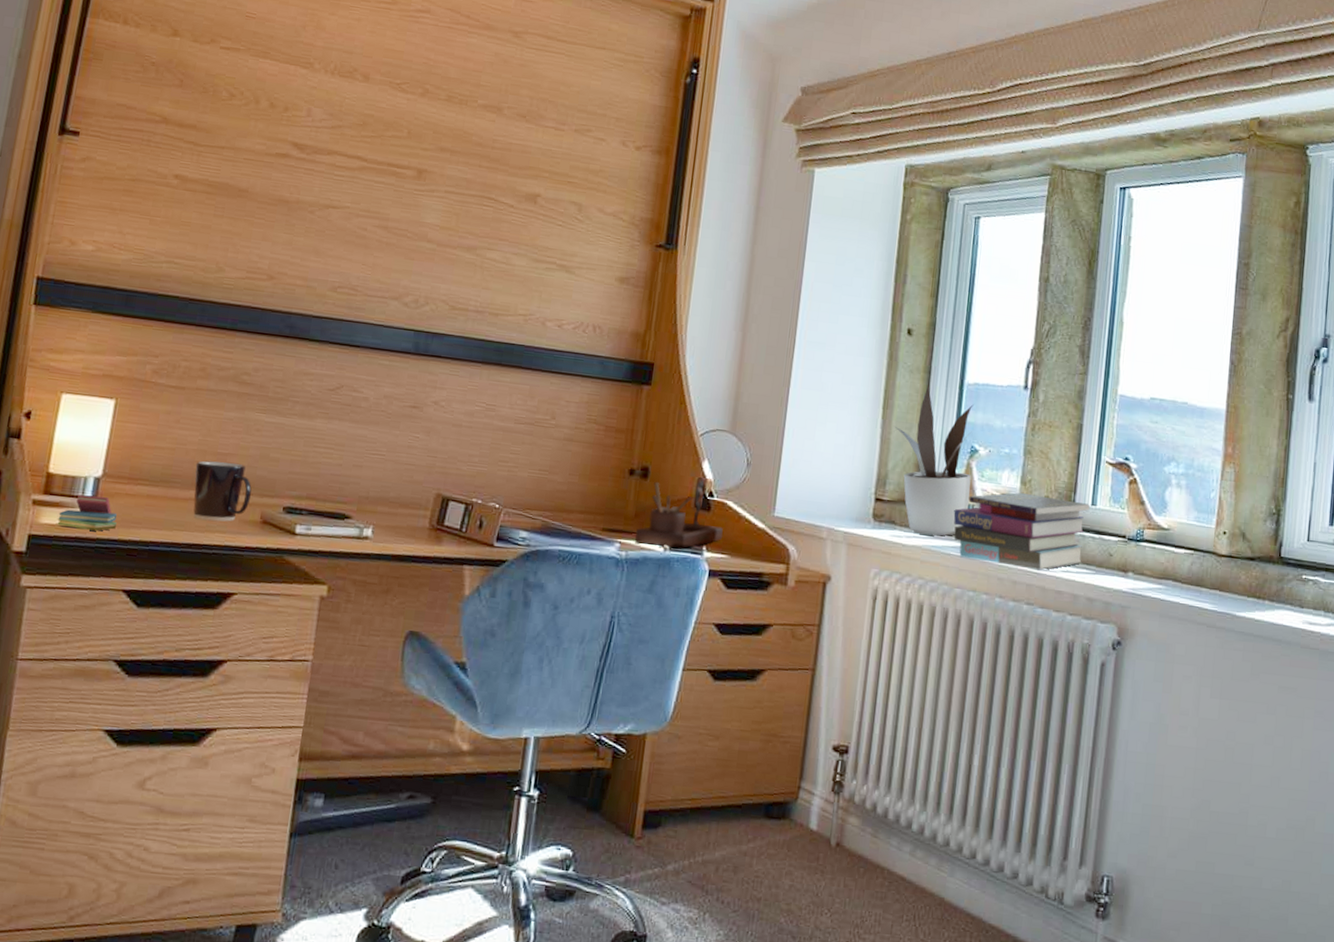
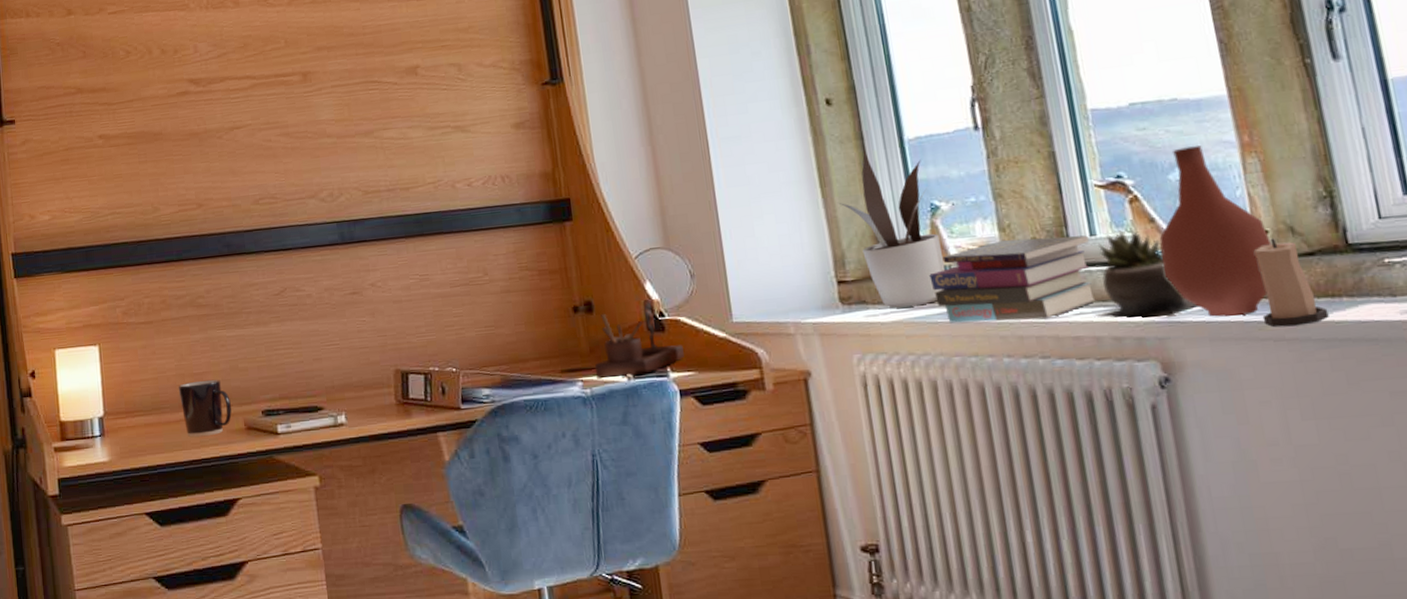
sticky notes: present [57,494,117,531] -> none [77,433,126,466]
succulent plant: none [1077,505,1157,588] -> present [1094,228,1196,319]
vase: none [1139,446,1227,600] -> present [1159,145,1273,317]
candle: none [1203,539,1252,618] -> present [1254,238,1329,328]

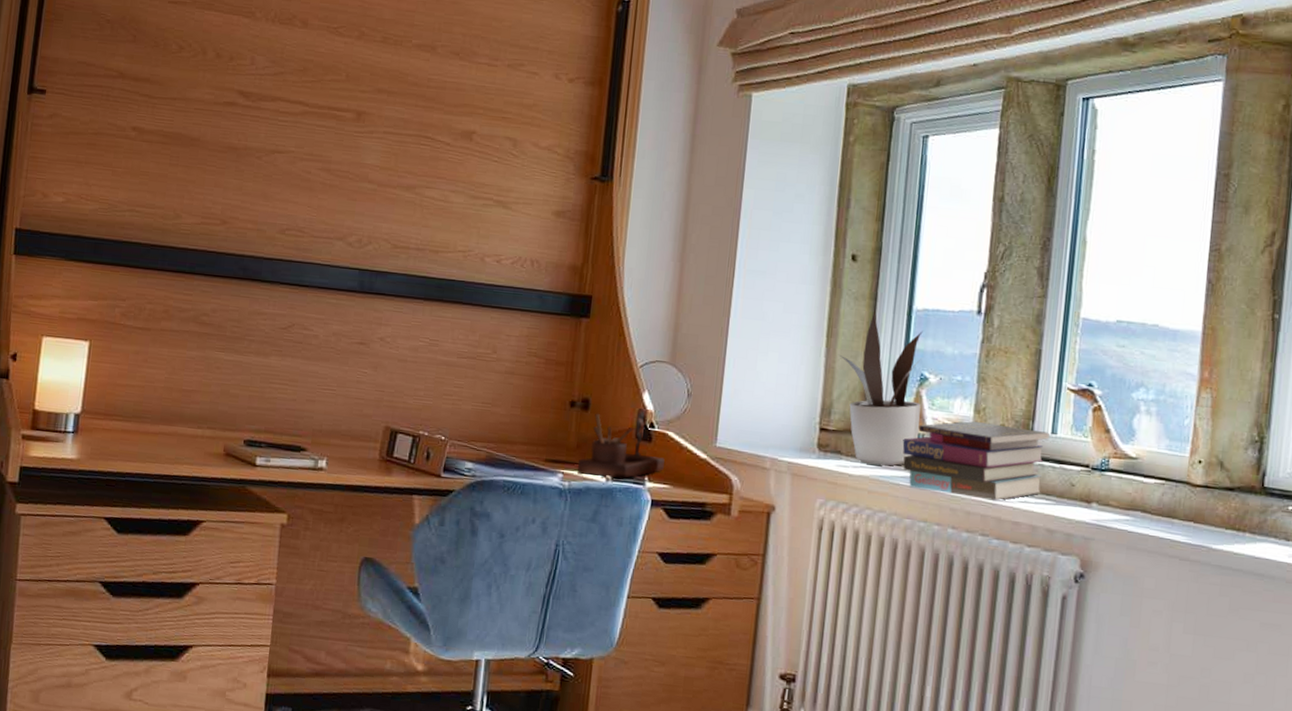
mug: present [178,379,232,438] -> none [162,397,215,455]
succulent plant: present [1094,228,1196,319] -> none [1035,434,1124,520]
vase: present [1159,145,1273,317] -> none [1104,370,1202,532]
candle: present [1254,238,1329,328] -> none [1175,468,1231,551]

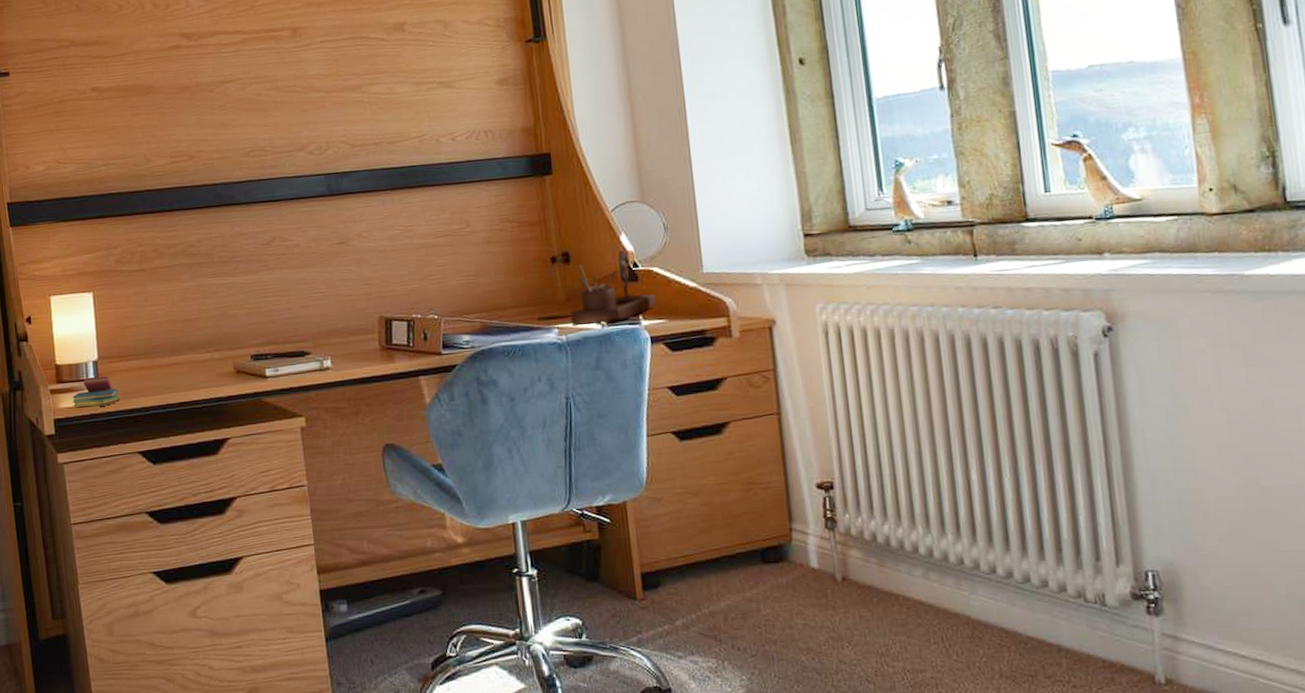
sticky notes: none [44,430,96,463] -> present [72,376,120,407]
potted plant: present [839,307,923,466] -> none [807,105,907,260]
books: present [902,421,1050,501] -> none [891,192,1049,275]

